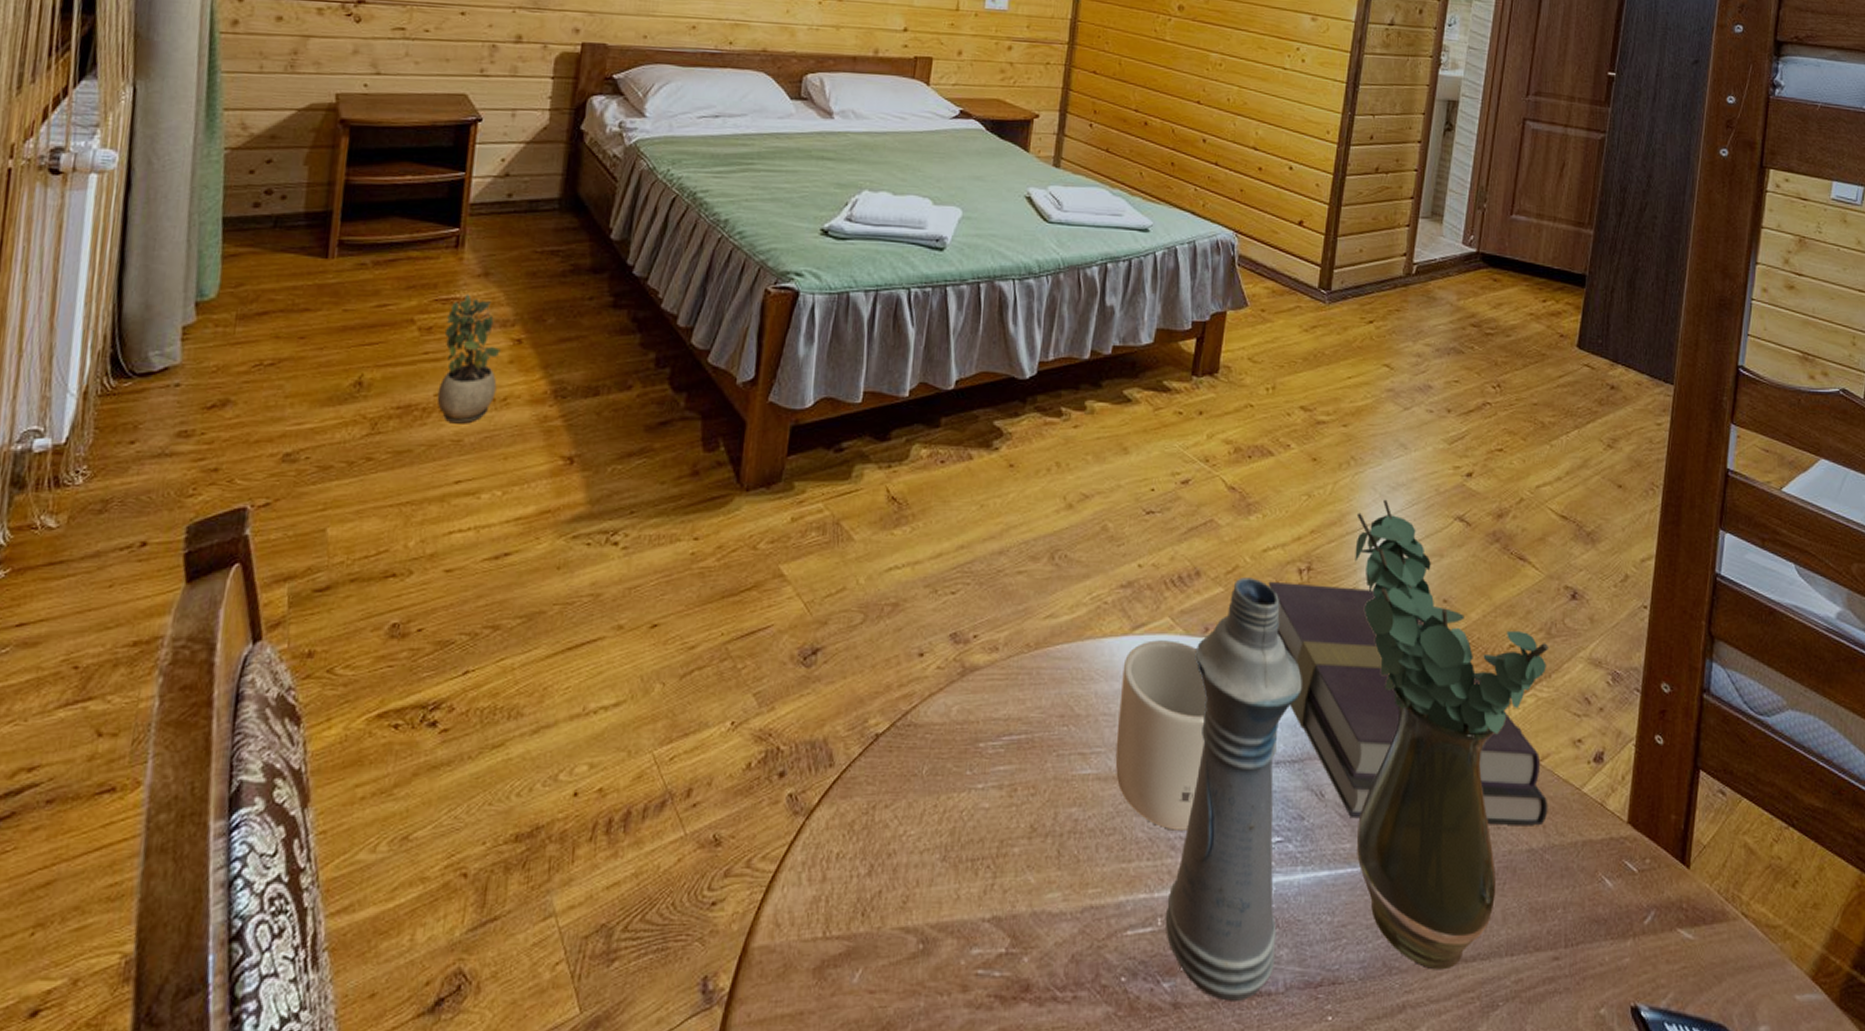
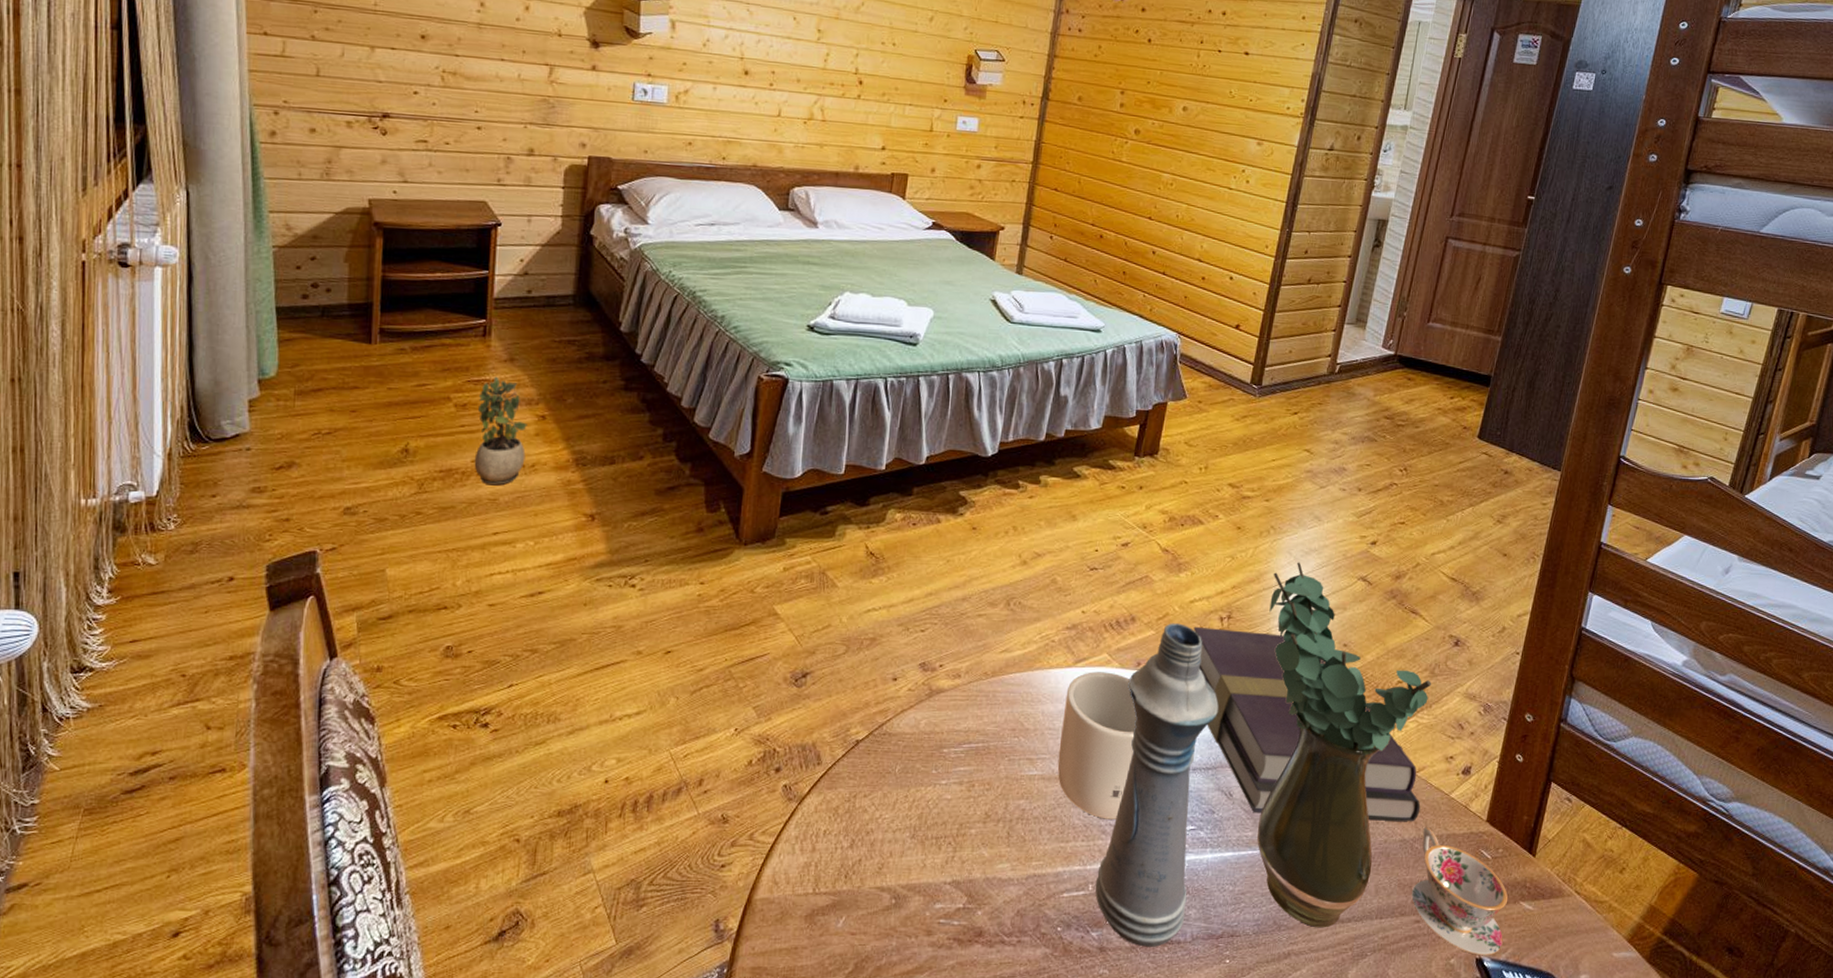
teacup: none [1546,831,1663,1004] -> present [1411,826,1508,956]

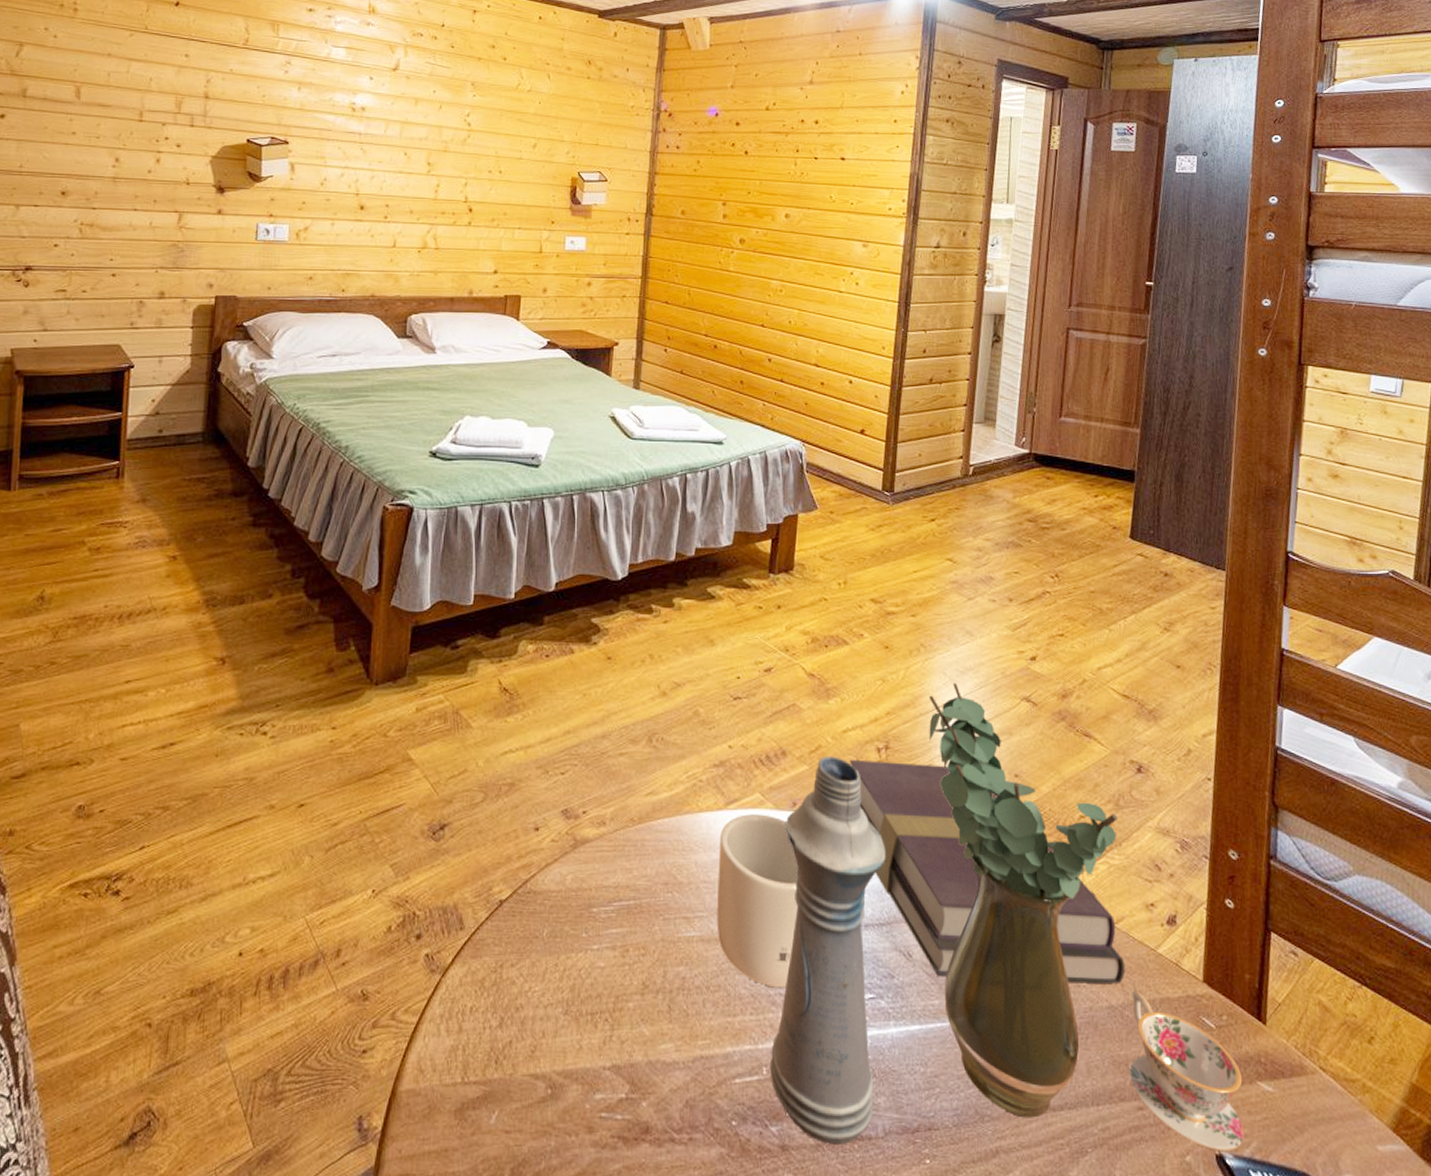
potted plant: present [474,376,527,486] -> none [107,518,159,631]

